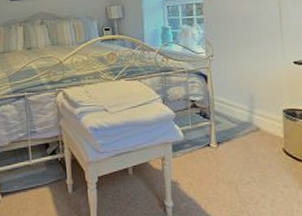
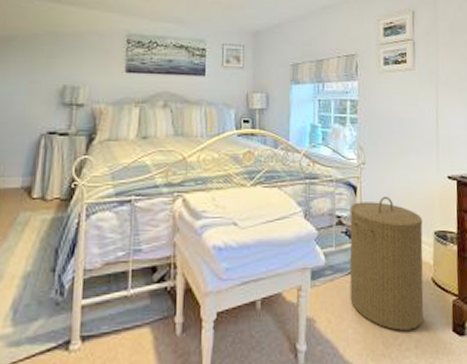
laundry hamper: none [202,82,277,192] -> present [349,196,424,331]

